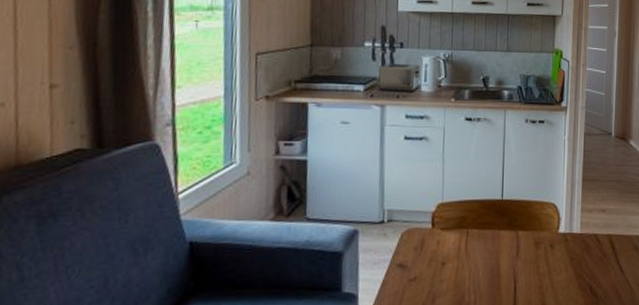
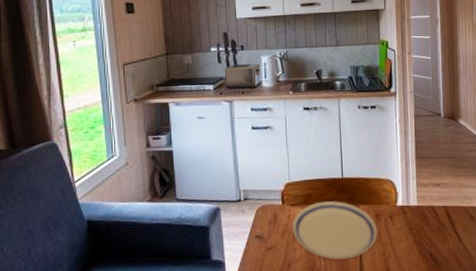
plate: none [441,225,536,294] -> present [292,201,378,260]

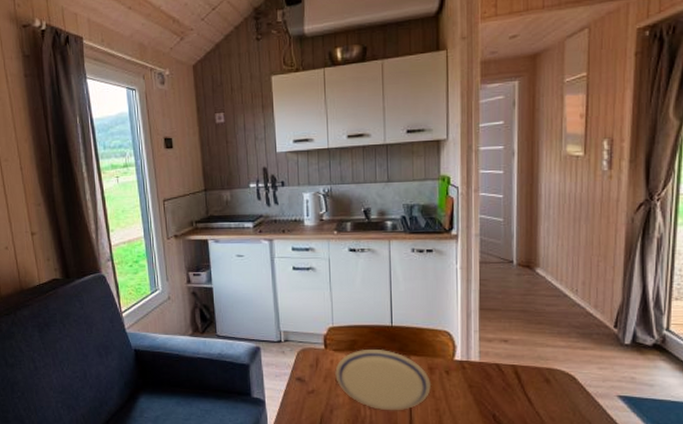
toaster: present [224,63,261,89] -> none [264,200,303,228]

